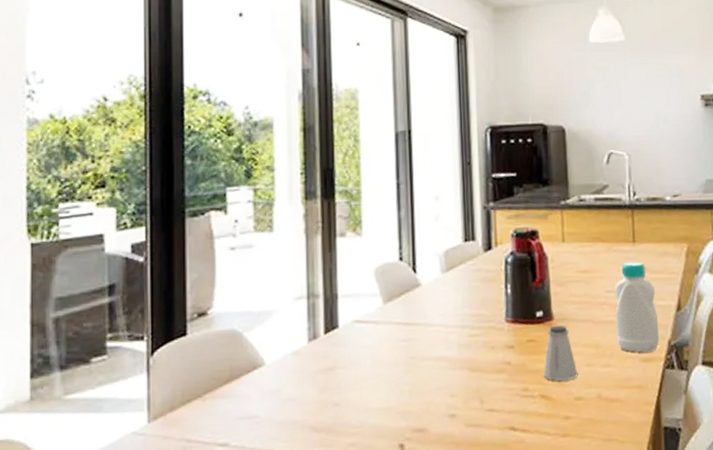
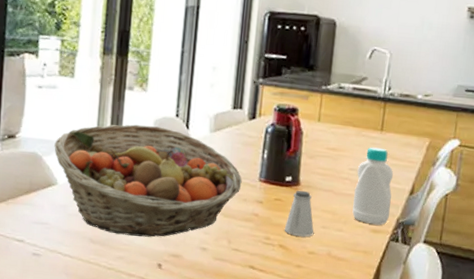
fruit basket: none [256,275,487,416] -> present [54,124,242,237]

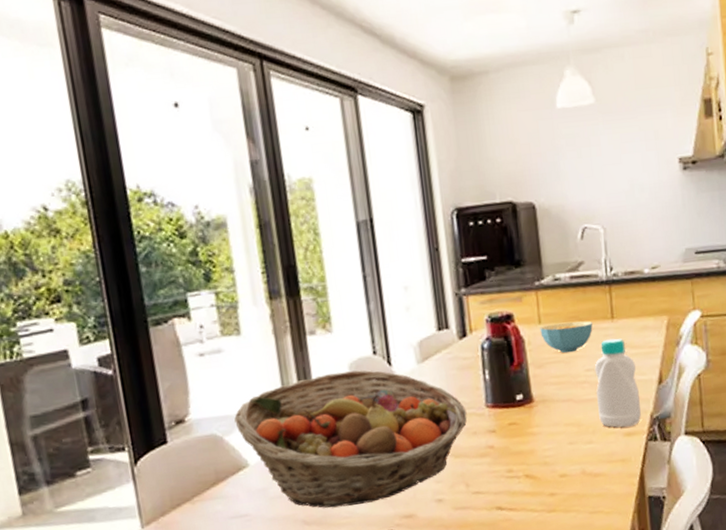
saltshaker: present [284,190,314,237] -> none [526,406,562,461]
cereal bowl: none [317,124,364,152] -> present [540,321,593,353]

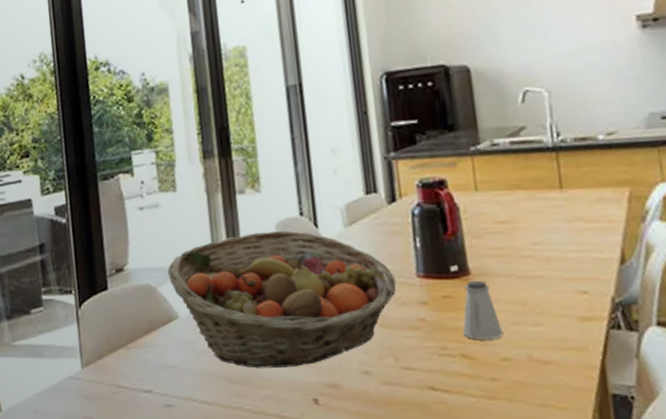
saltshaker: none [526,406,562,461] -> present [462,280,504,340]
cereal bowl: present [540,321,593,353] -> none [476,190,538,224]
bottle: present [594,338,641,427] -> none [540,210,600,311]

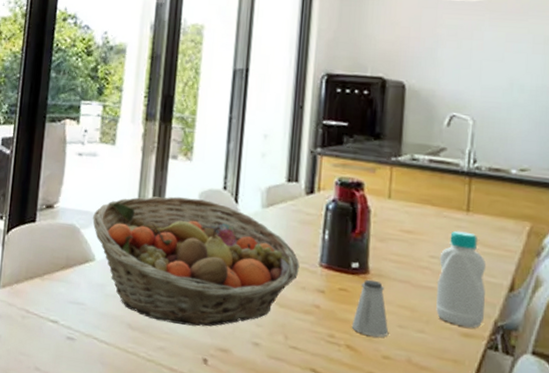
bottle: none [540,210,600,311] -> present [436,230,487,328]

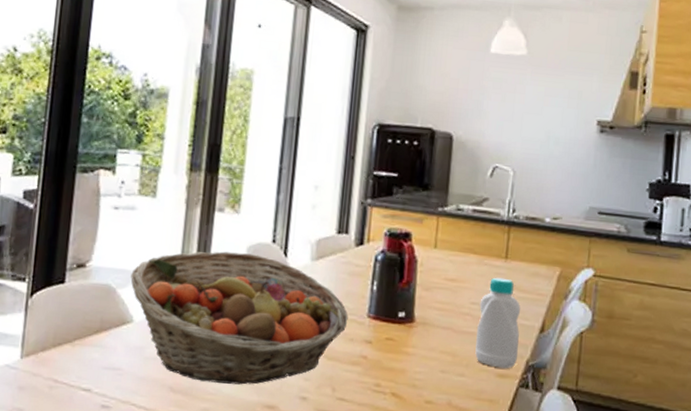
saltshaker: present [351,279,389,337] -> none [397,328,432,383]

